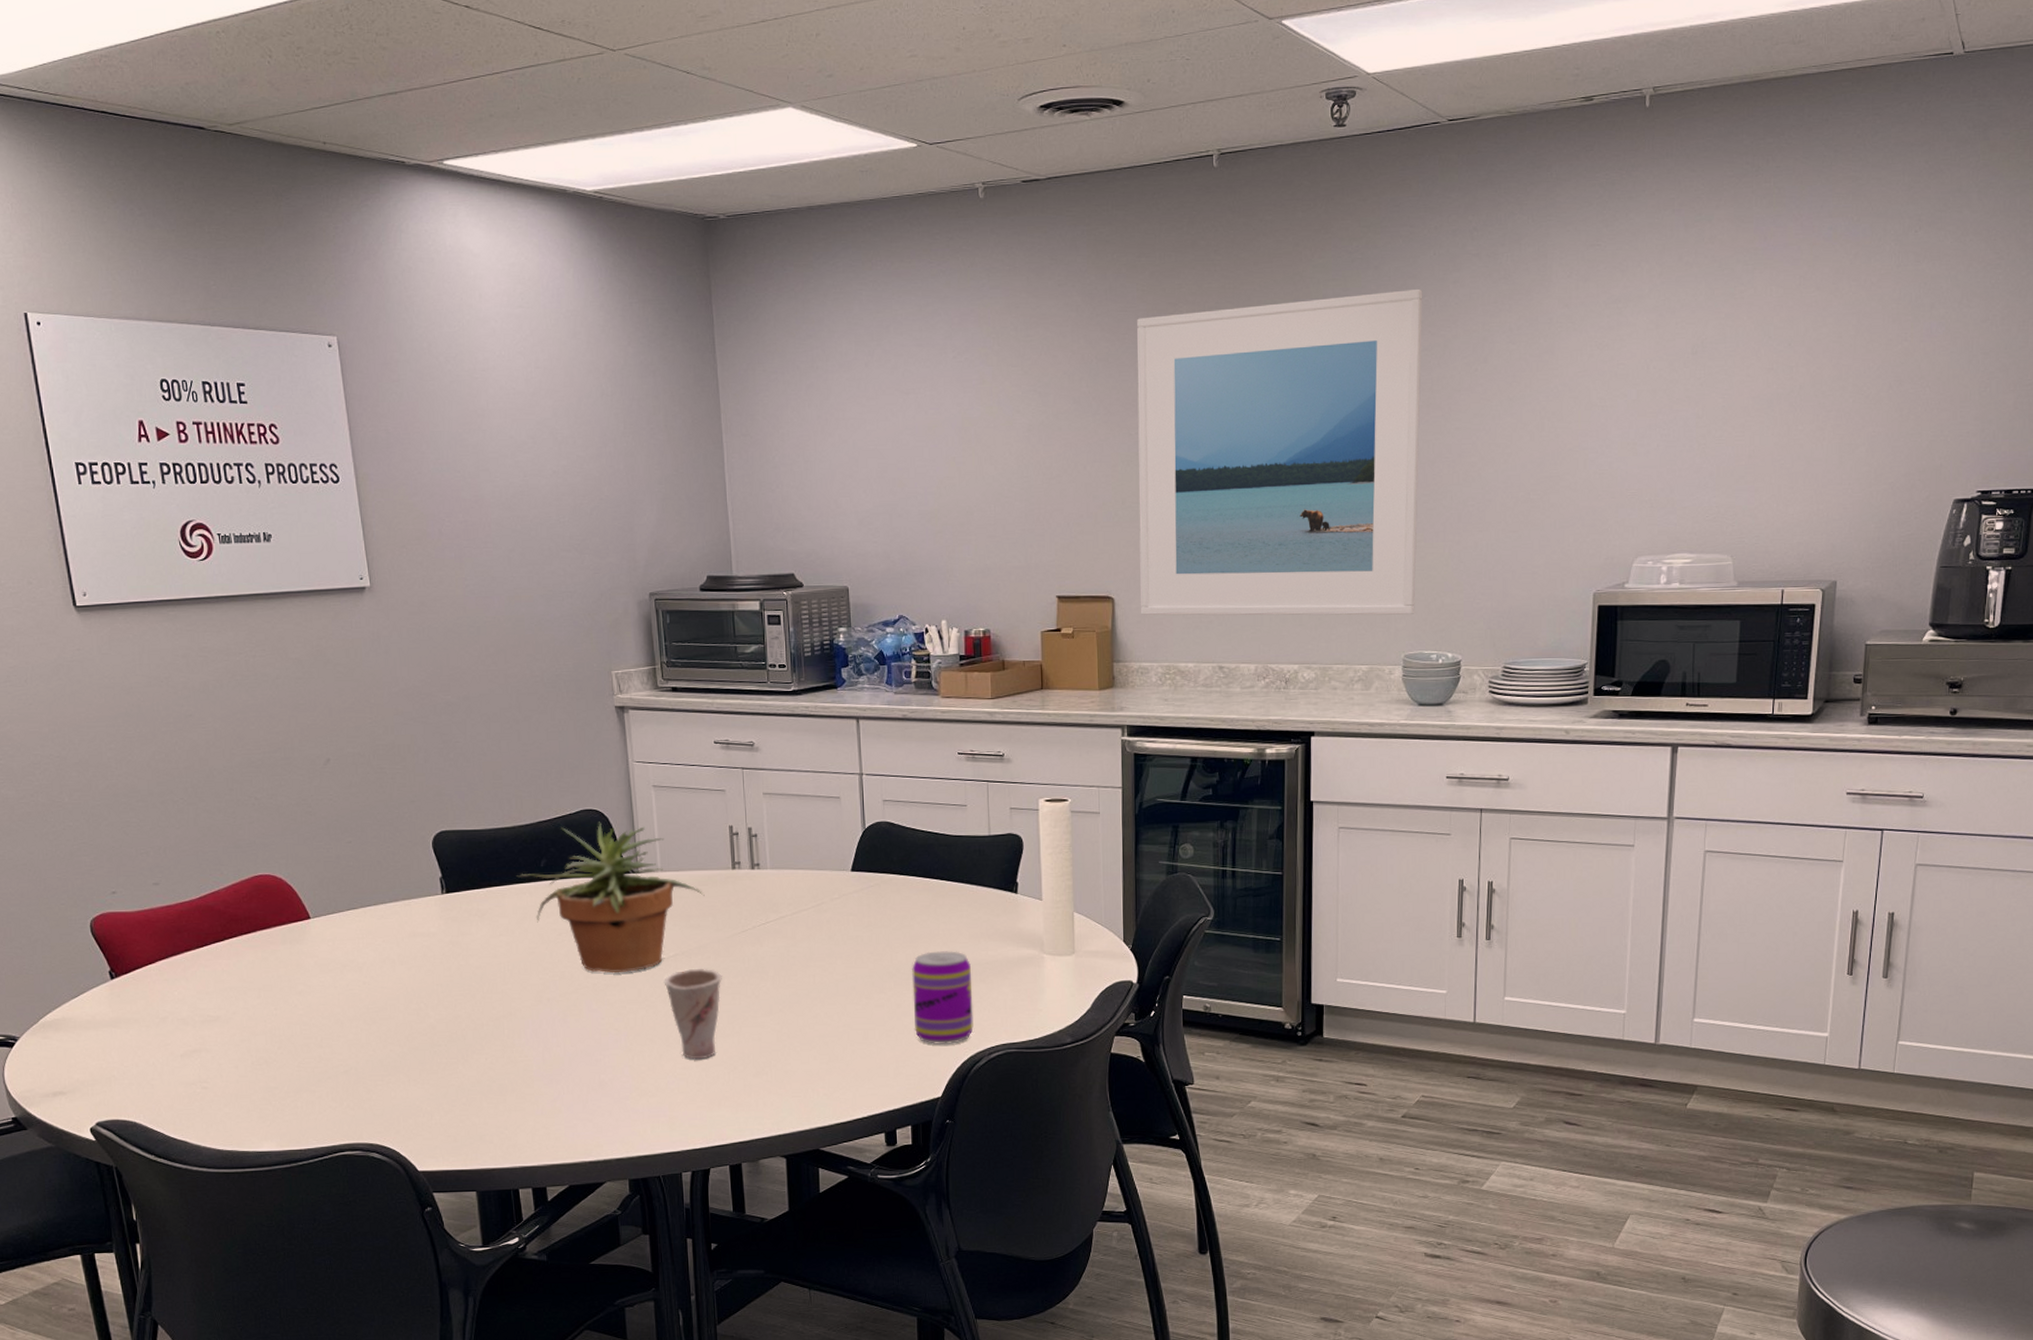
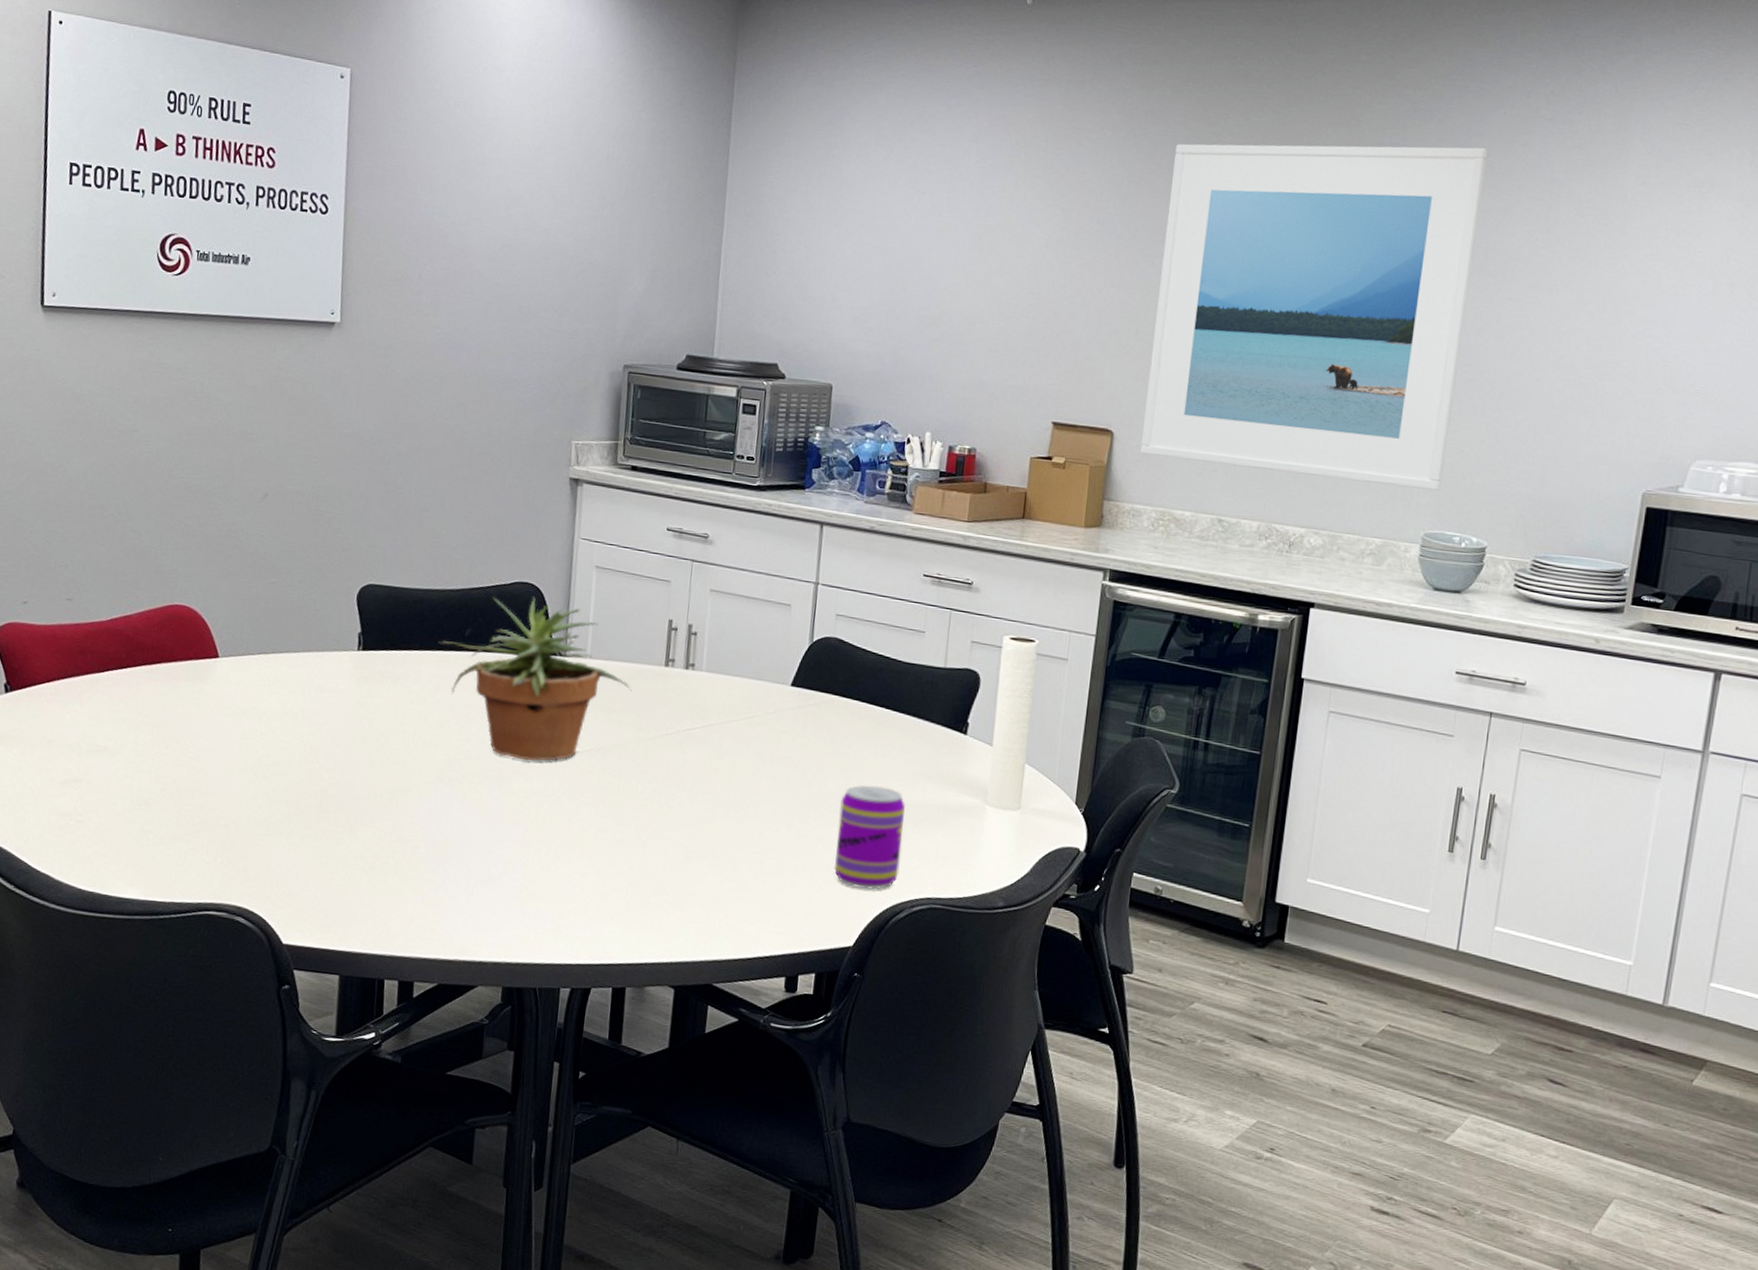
cup: present [664,968,722,1060] -> none [574,767,637,868]

